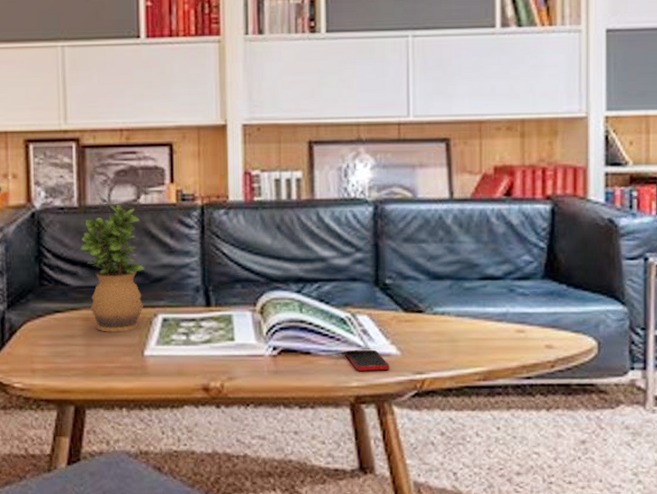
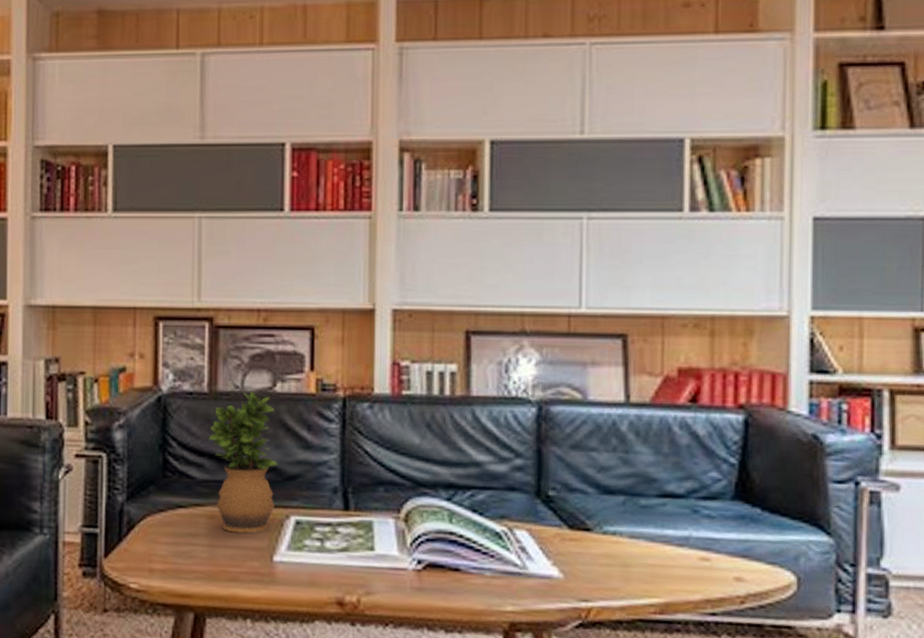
cell phone: present [345,349,390,371] -> none [499,569,550,595]

